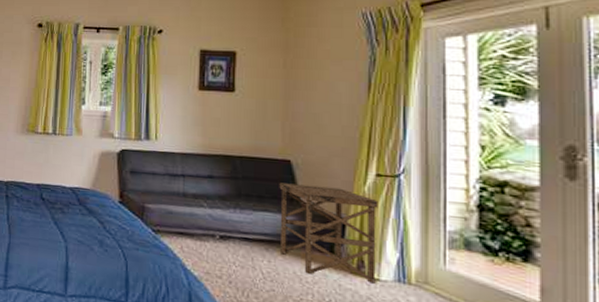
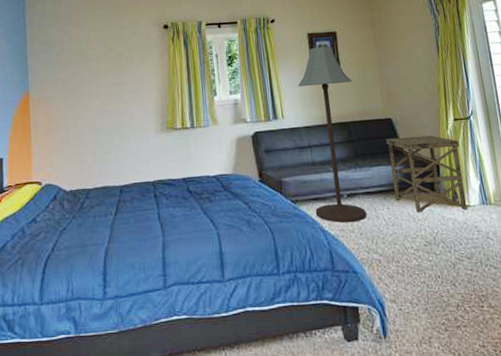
floor lamp: none [178,66,247,268] -> present [298,46,367,223]

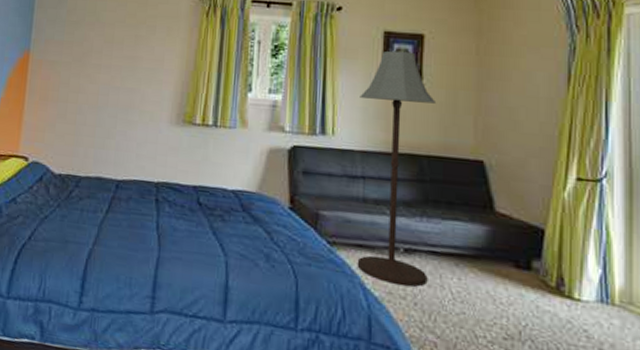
side table: present [386,135,468,213] -> none [471,186,579,305]

